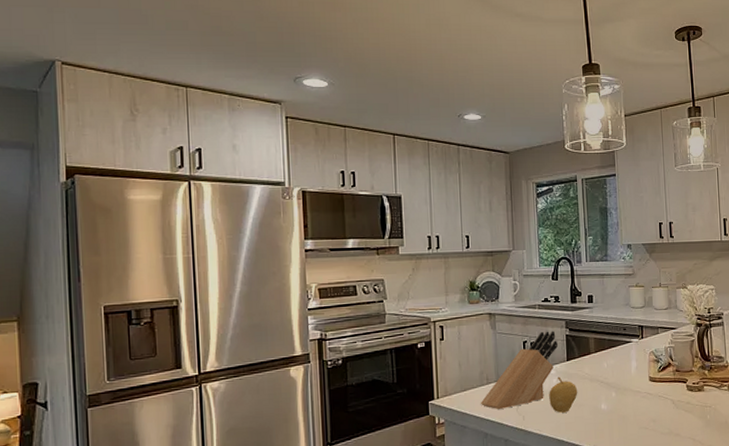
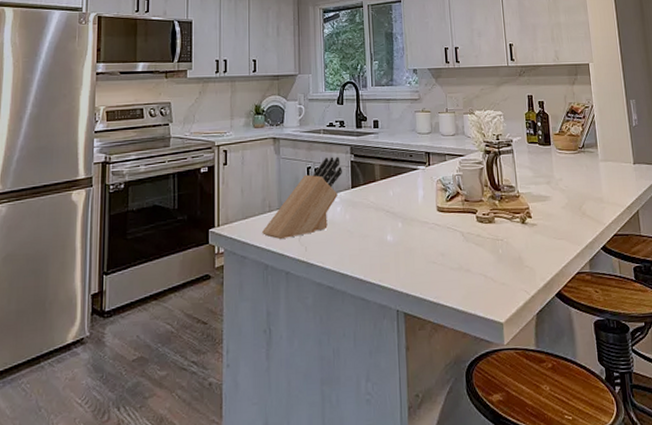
fruit: present [549,376,578,413] -> none [332,205,363,244]

